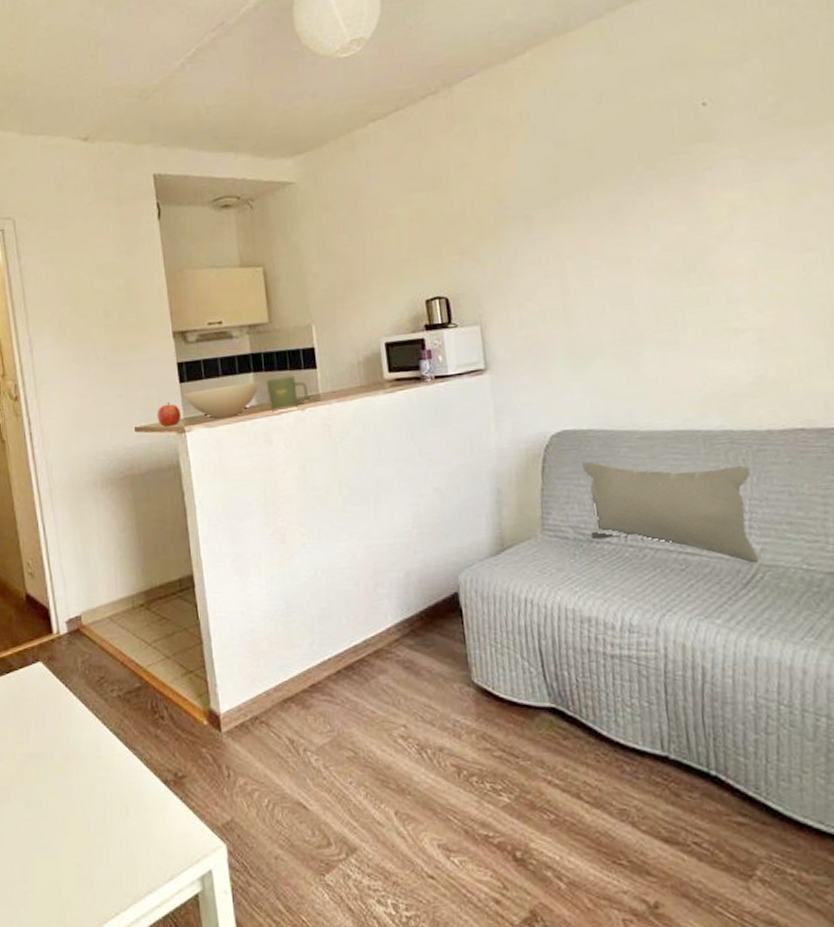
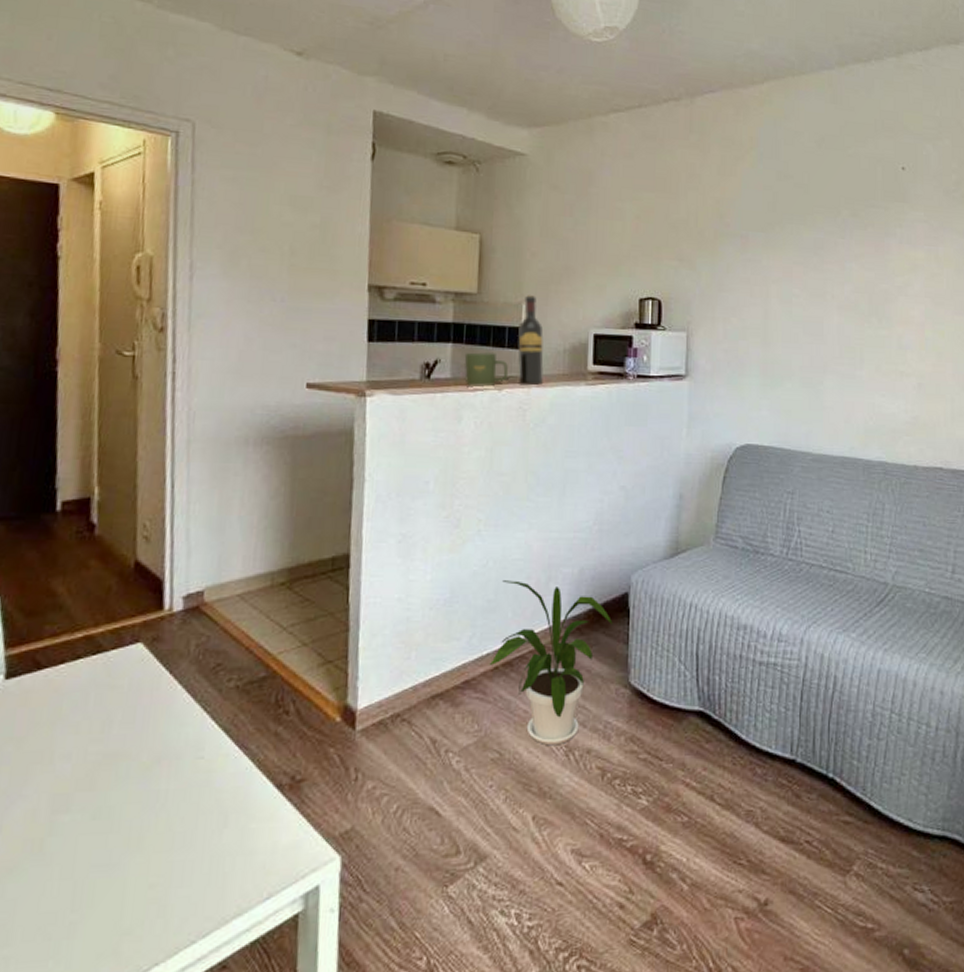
fruit: present [156,402,181,428] -> none [335,361,364,389]
bowl: present [184,382,260,419] -> none [370,352,458,387]
wine bottle: none [311,315,343,403] -> present [517,295,544,386]
house plant: none [331,588,447,745] -> present [488,580,613,746]
cushion: present [582,462,759,563] -> none [757,477,896,584]

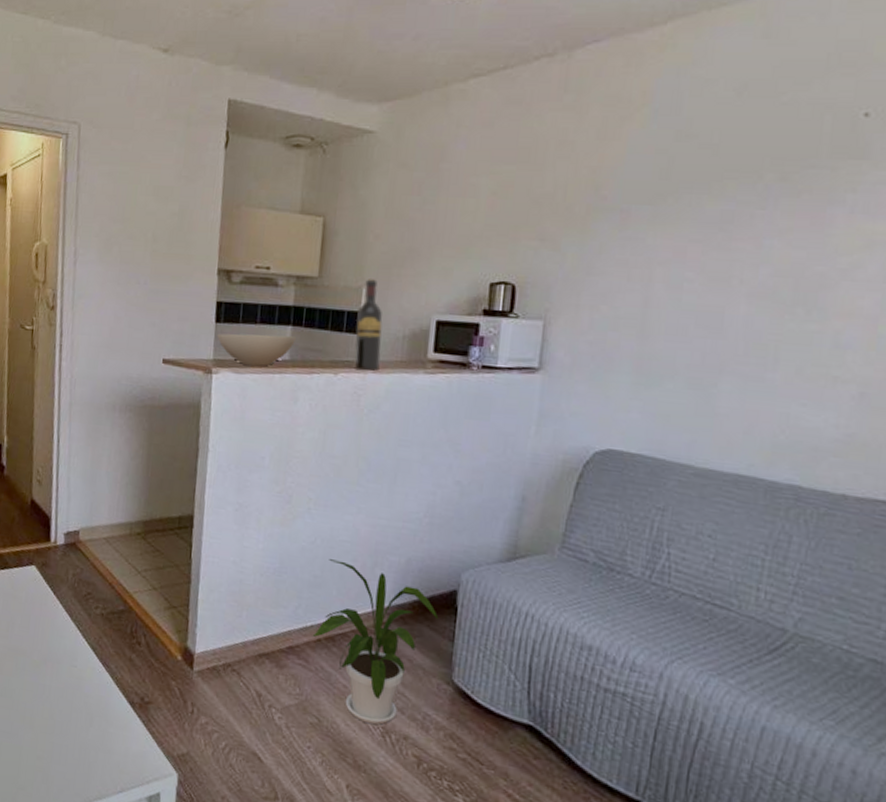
bowl: none [370,352,458,387] -> present [217,333,297,367]
mug: present [464,351,508,388] -> none [302,335,345,371]

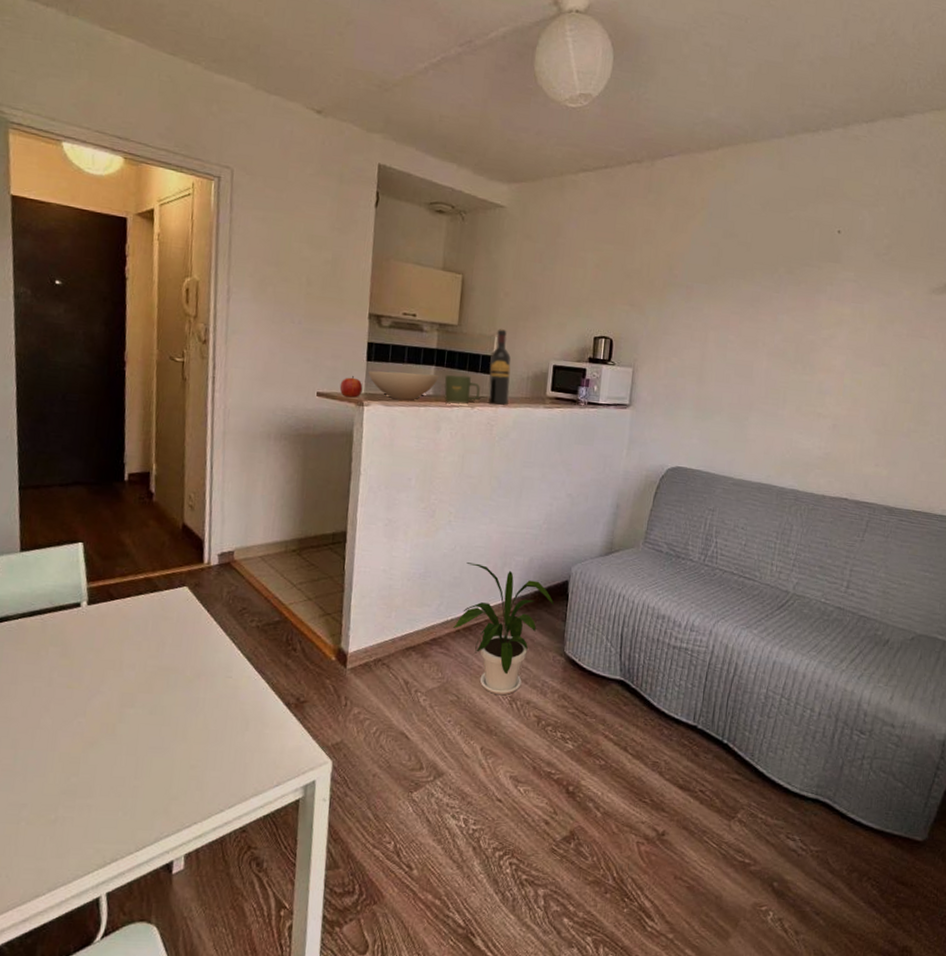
fruit: none [186,340,212,366] -> present [339,376,363,399]
mug: none [302,335,345,371] -> present [444,375,480,405]

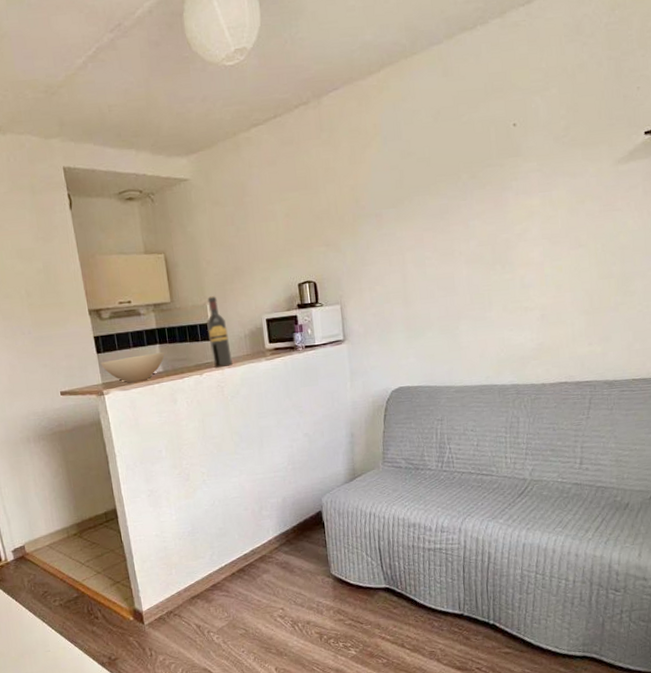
fruit: present [339,376,363,399] -> none [78,370,100,391]
mug: present [444,375,480,405] -> none [170,346,205,376]
house plant: present [452,562,554,696] -> none [227,512,313,622]

